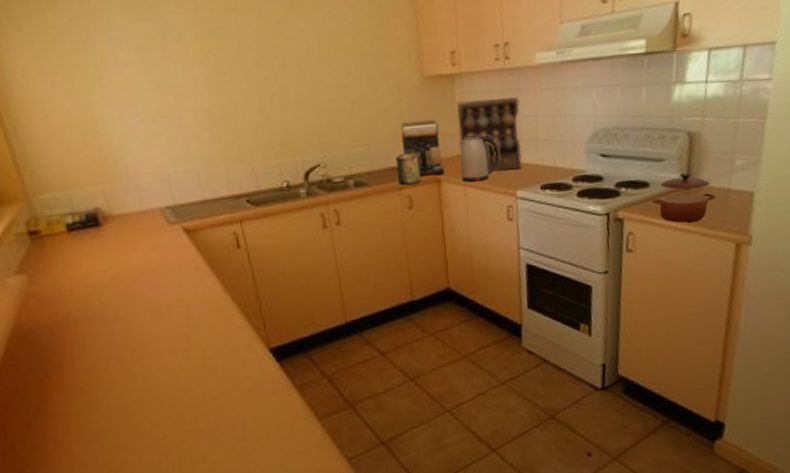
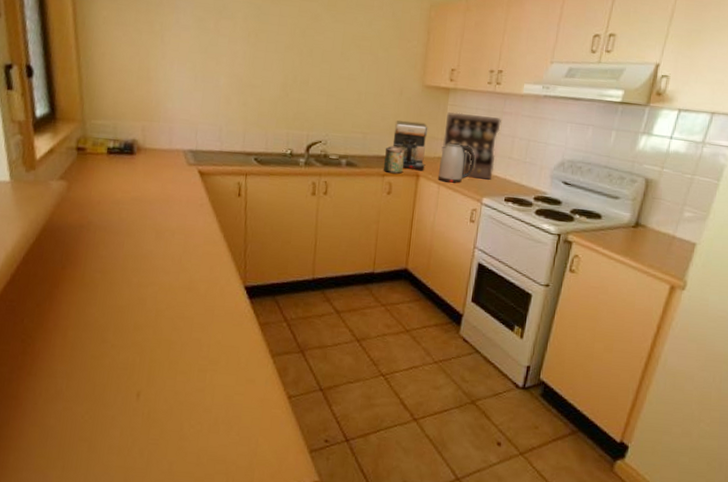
saucepan: present [652,173,716,223] -> none [601,214,661,259]

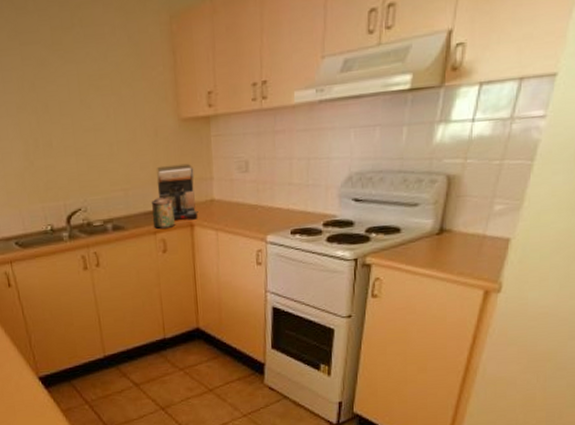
kettle: present [437,142,476,184] -> none [212,178,252,227]
spice rack: present [443,112,501,181] -> none [212,139,275,216]

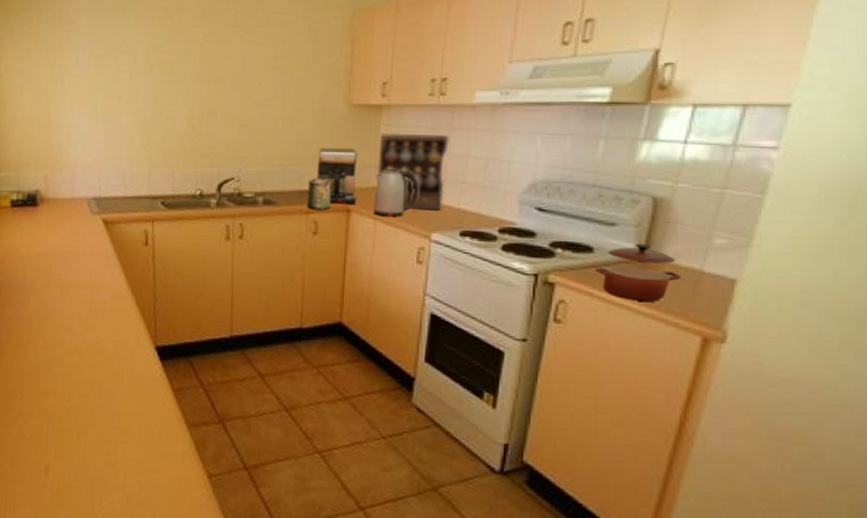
spice rack: none [212,139,275,216] -> present [377,132,449,212]
kettle: none [212,178,252,227] -> present [373,168,419,217]
saucepan: none [402,219,470,270] -> present [595,244,682,303]

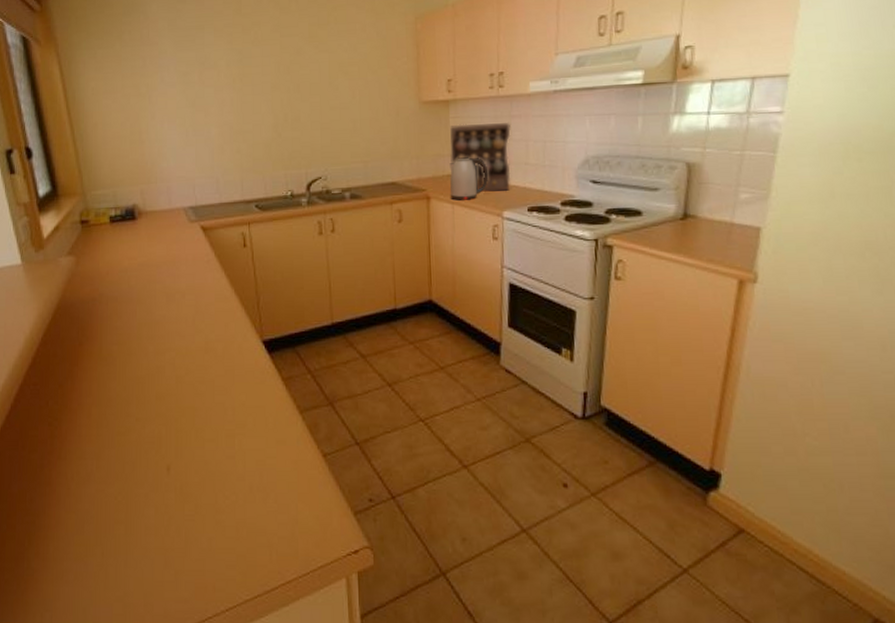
canister: present [306,178,331,210] -> none [389,170,411,199]
coffee maker: present [316,147,358,205] -> none [395,141,434,194]
saucepan: present [595,244,682,303] -> none [645,204,717,255]

